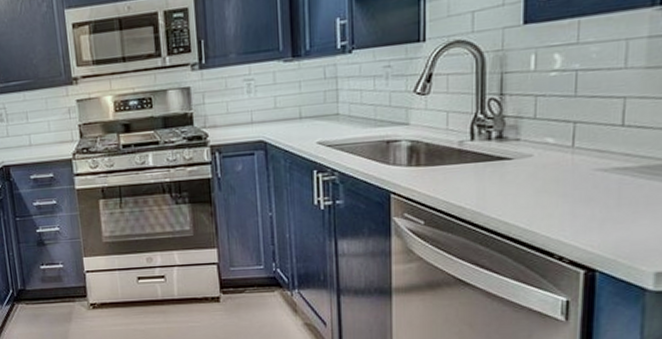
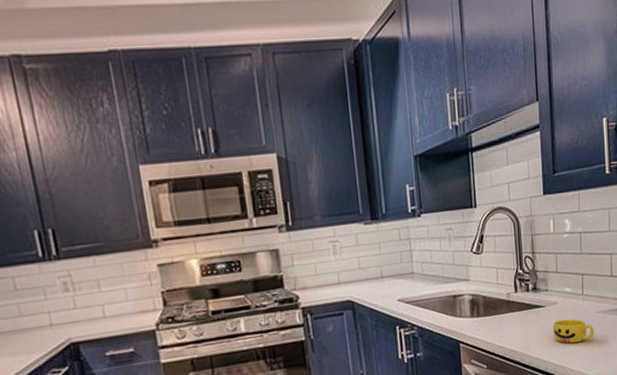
cup: none [521,175,587,206] -> present [552,319,594,344]

